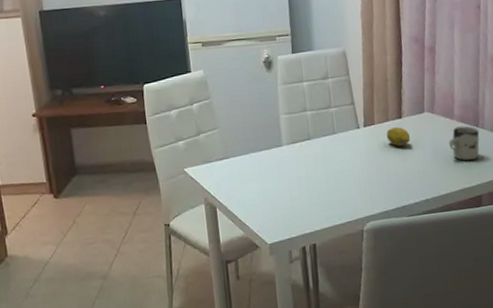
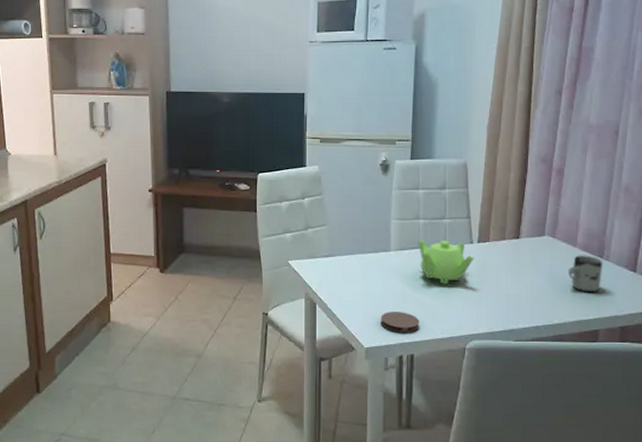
coaster: none [280,203,319,225] -> present [381,312,420,333]
teapot: none [308,128,362,172] -> present [419,240,474,285]
fruit: present [386,127,411,146] -> none [500,247,527,267]

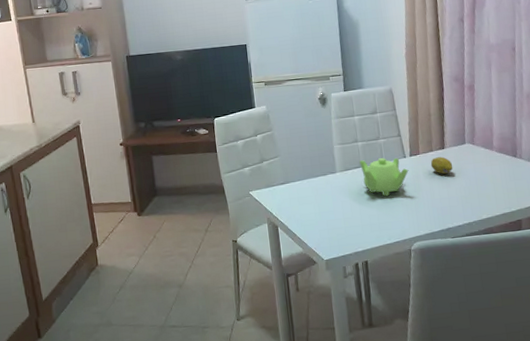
coaster: present [381,312,420,333] -> none [335,224,370,244]
fruit: none [500,247,527,267] -> present [430,156,453,174]
cup: present [568,255,603,292] -> none [489,156,518,188]

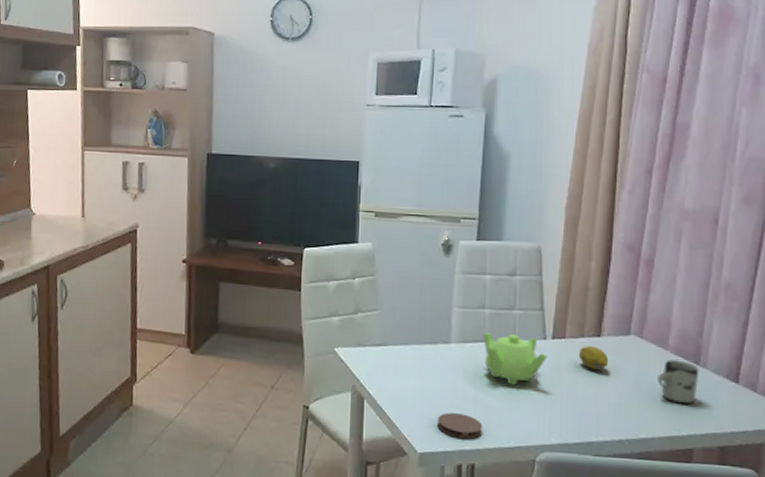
coaster: none [335,224,370,244] -> present [437,413,483,439]
cup: none [489,156,518,188] -> present [658,359,699,404]

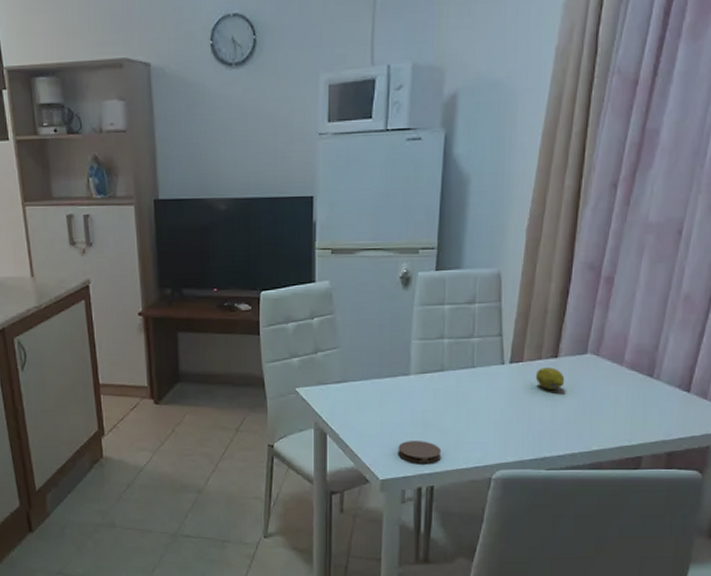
teapot: present [483,333,548,386] -> none [442,362,505,411]
cup: present [658,359,699,404] -> none [611,374,653,416]

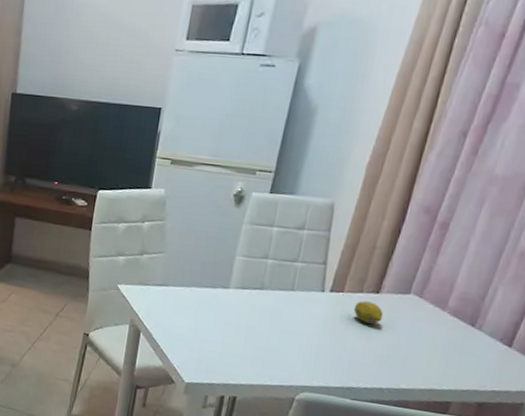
coaster: present [398,441,442,463] -> none [206,350,250,375]

